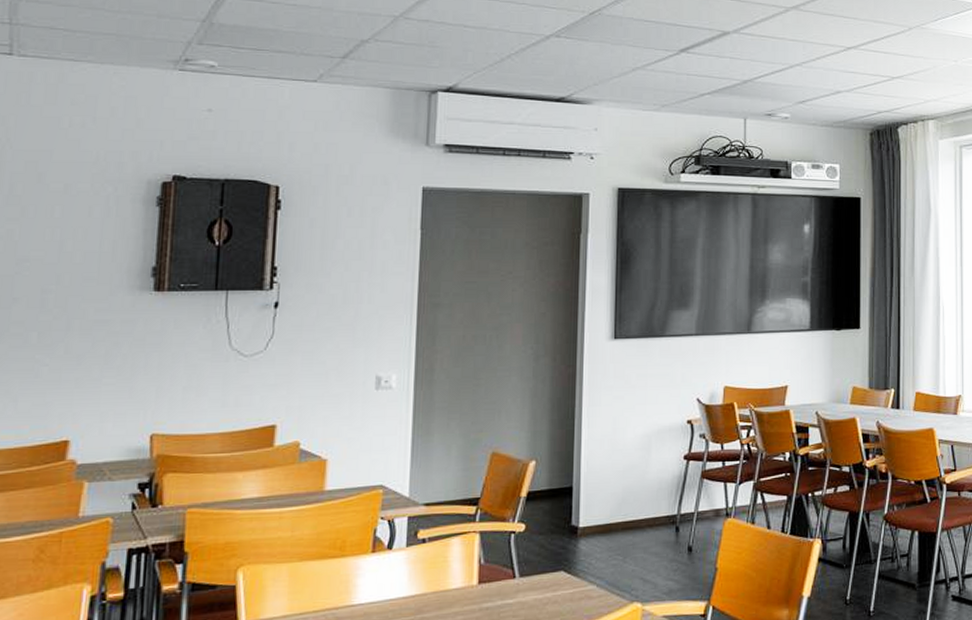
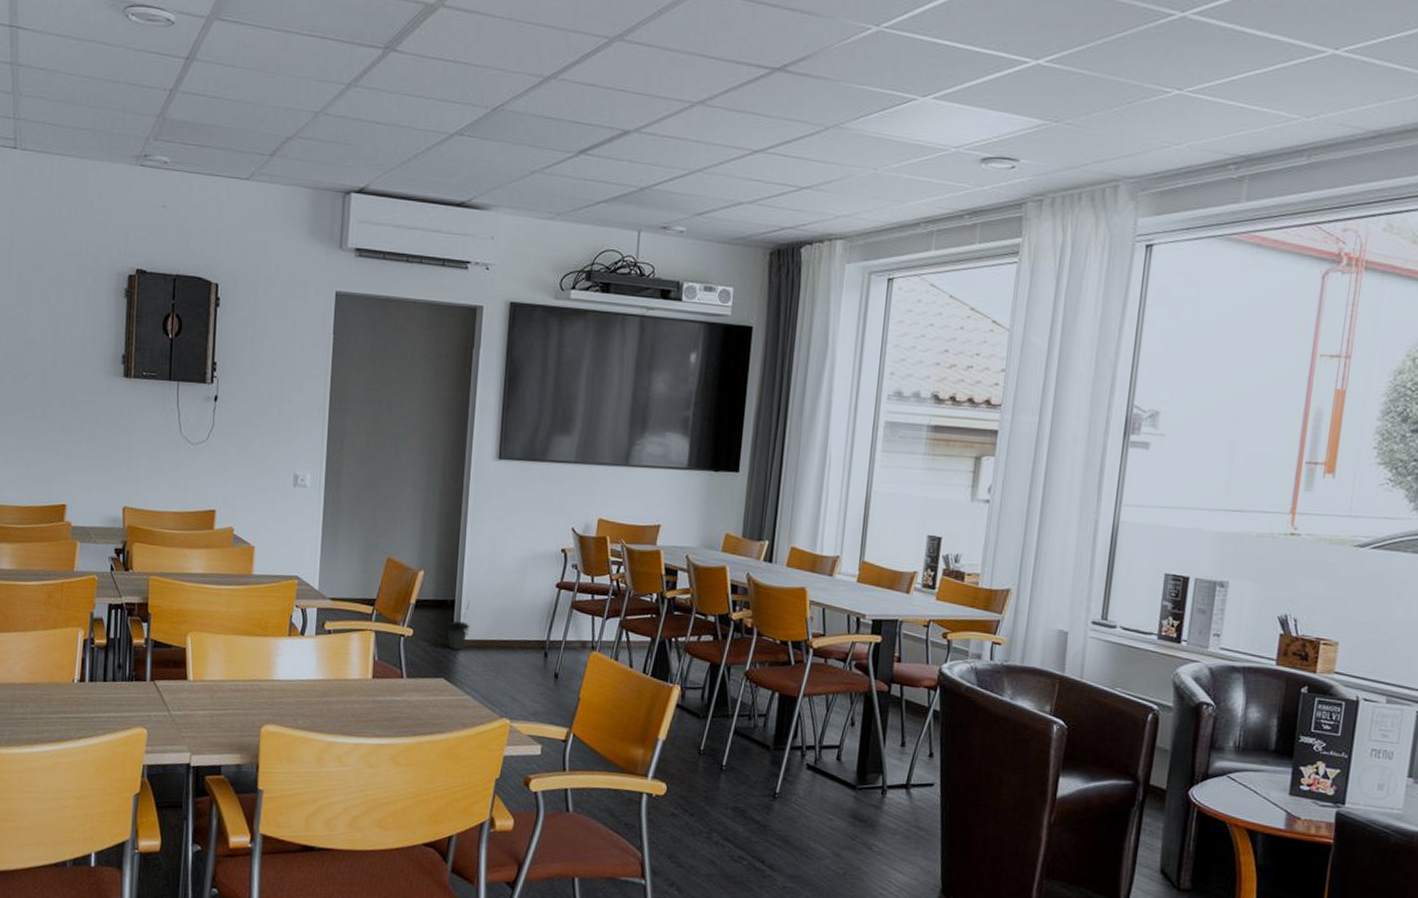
potted plant: none [560,485,591,539] -> present [443,600,471,650]

